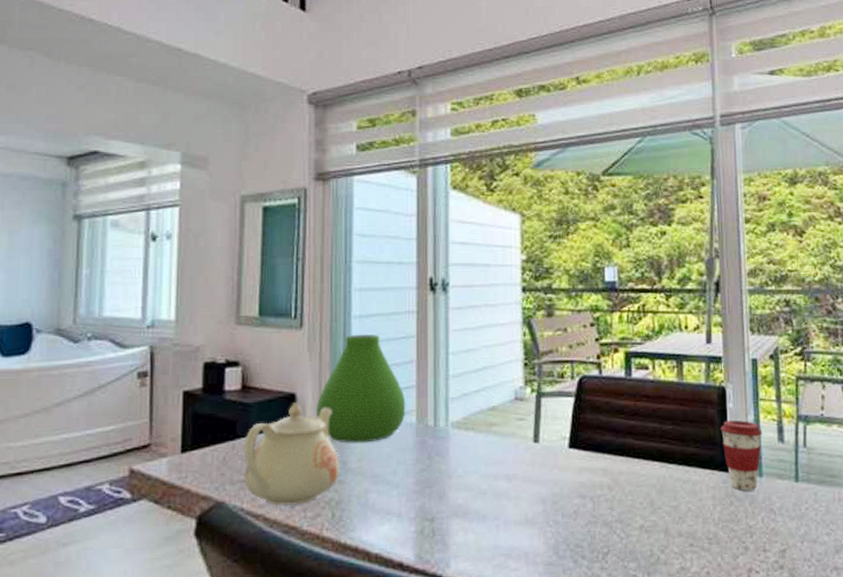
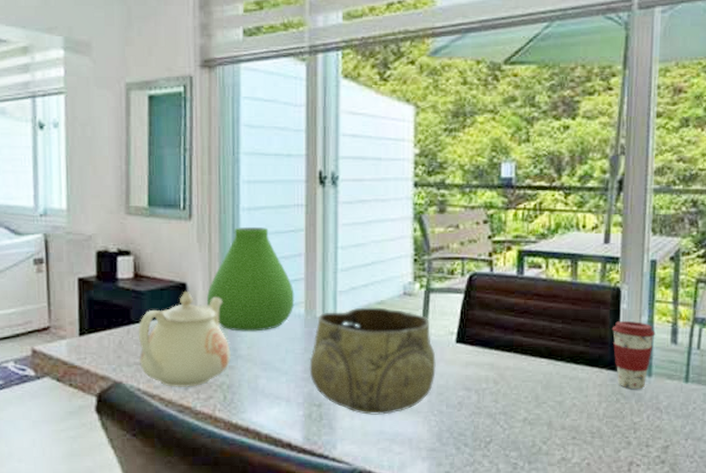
decorative bowl: none [421,413,550,528] -> present [309,307,436,415]

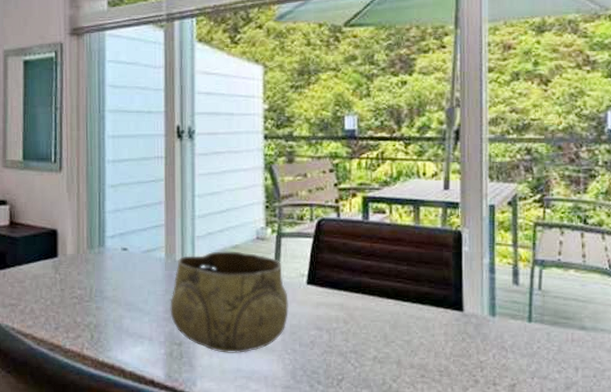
teapot: present [138,290,232,388] -> none [13,237,99,328]
vase: present [206,227,295,332] -> none [75,178,156,274]
coffee cup: present [611,321,655,390] -> none [455,263,497,329]

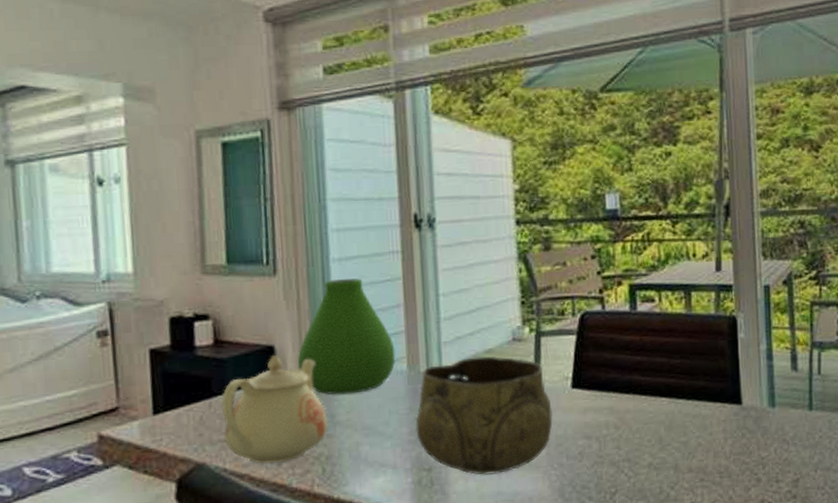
teapot: none [13,237,99,328] -> present [221,354,329,464]
vase: none [75,178,156,274] -> present [297,278,396,395]

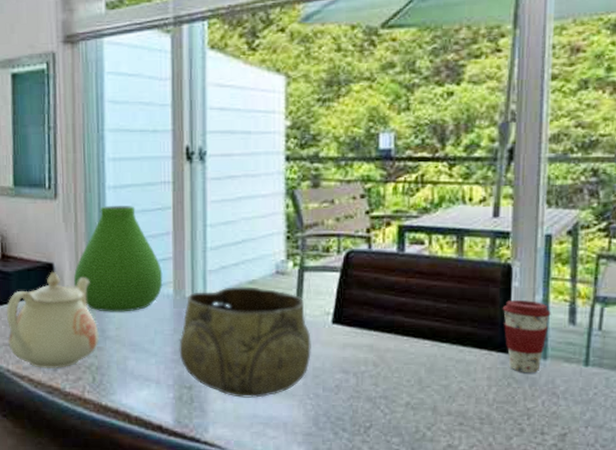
coffee cup: none [731,350,775,422] -> present [502,300,551,373]

